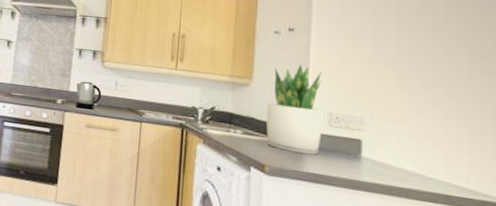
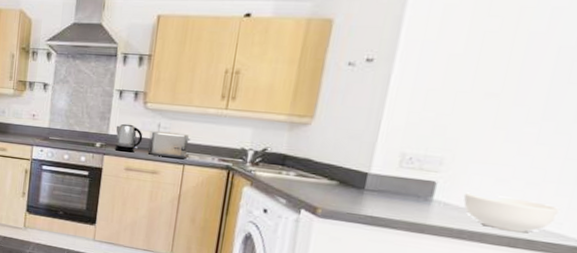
toaster: none [106,88,146,117] -> present [147,130,191,160]
planter: present [266,65,323,155] -> none [323,101,401,198]
bowl: none [386,150,465,189] -> present [463,192,561,233]

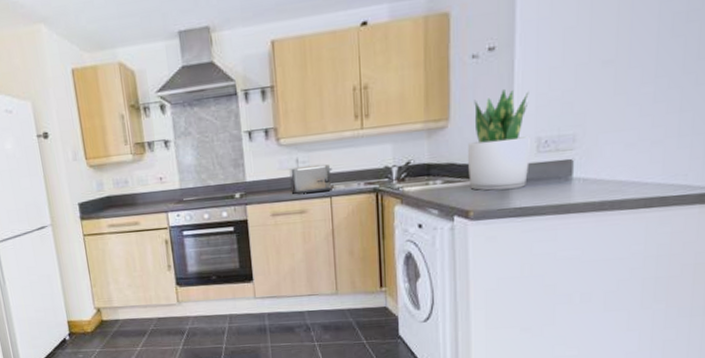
kettle: present [114,123,143,153] -> none [252,165,283,198]
planter: none [323,101,401,198] -> present [468,90,530,191]
bowl: present [463,192,561,233] -> none [599,158,684,194]

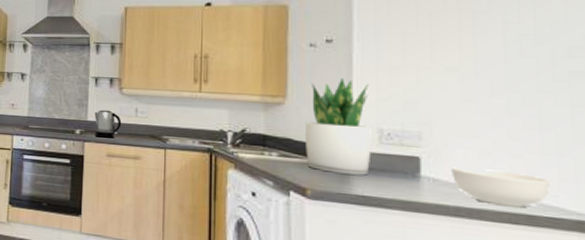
kettle: none [252,165,283,198] -> present [94,109,122,138]
toaster: present [289,163,333,195] -> none [128,115,169,144]
bowl: none [599,158,684,194] -> present [450,167,552,208]

